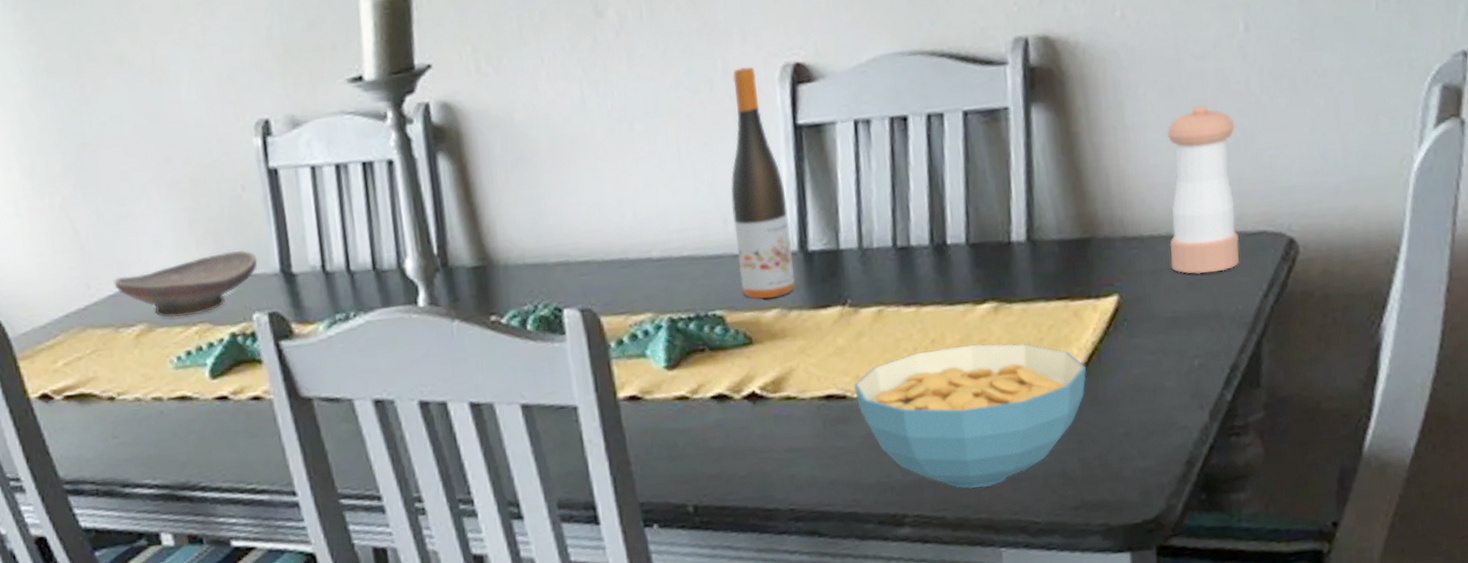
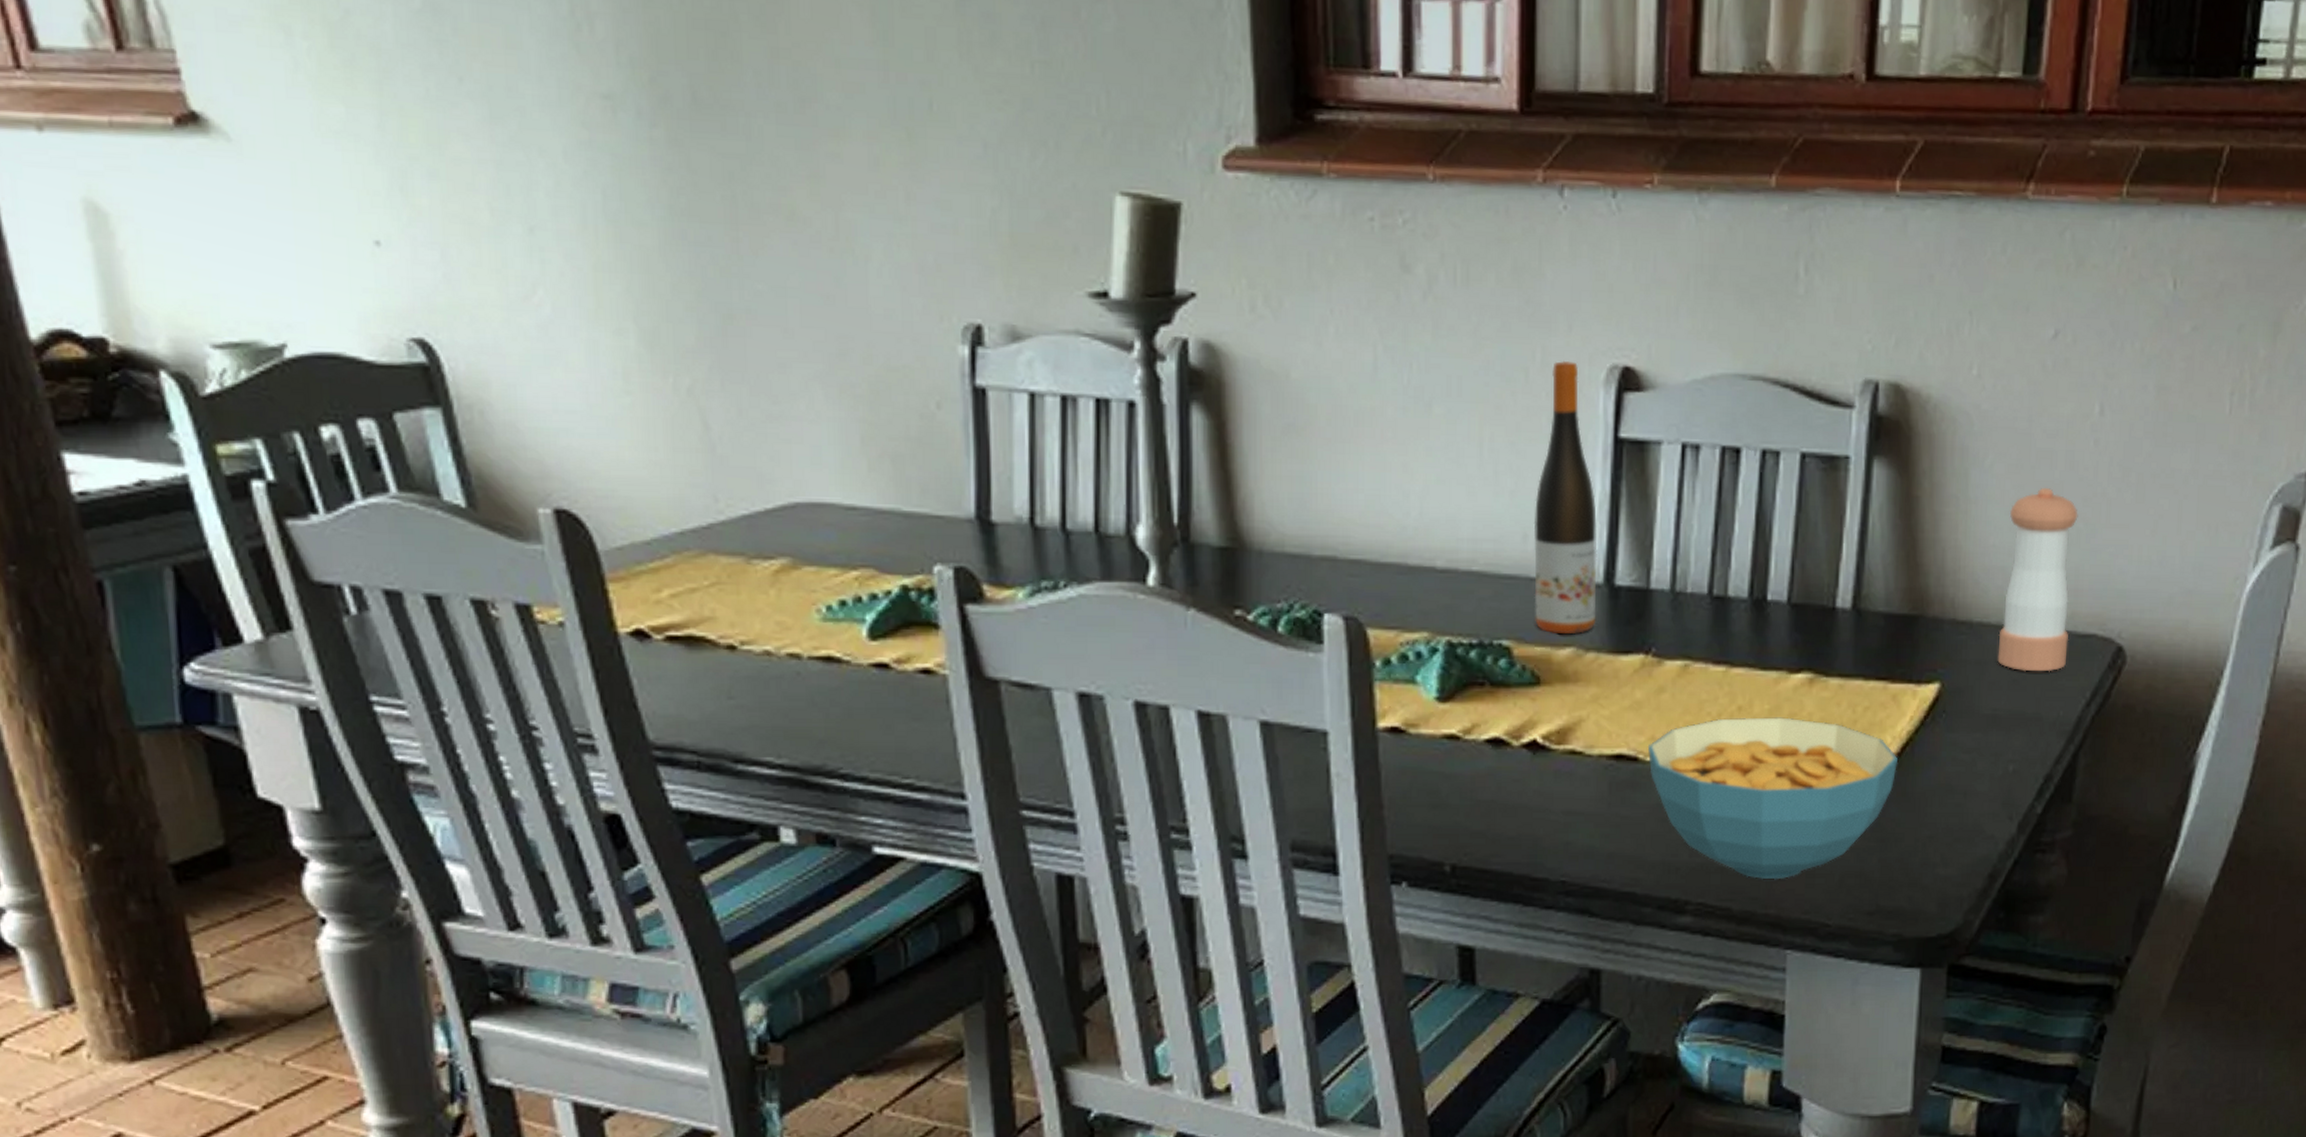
decorative bowl: present [114,249,258,318] -> none [751,482,947,557]

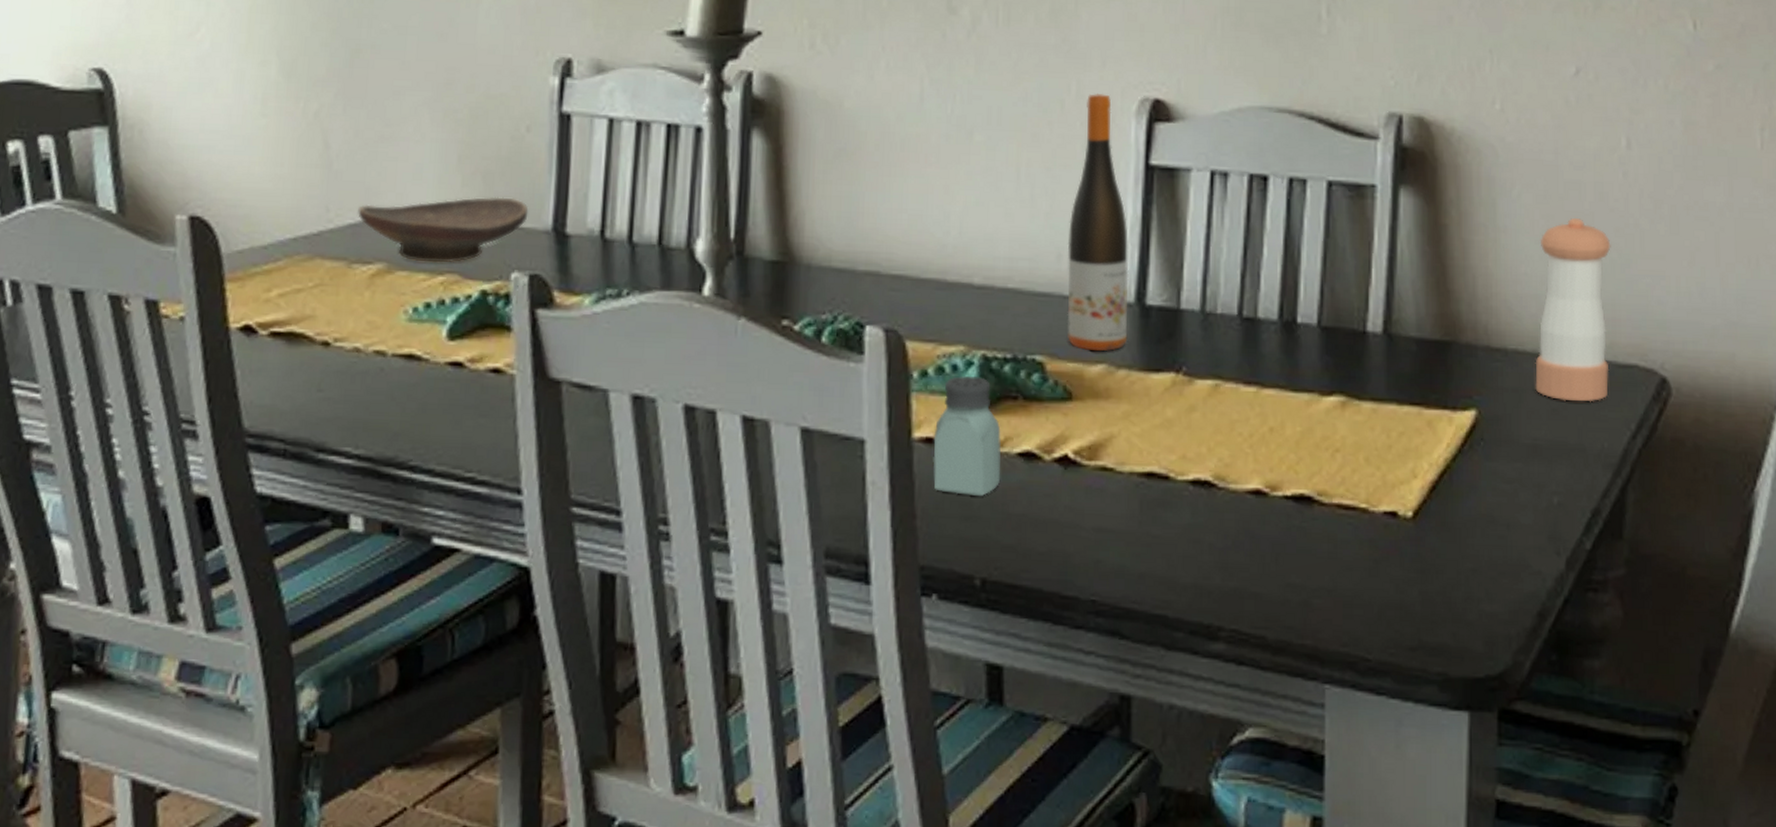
decorative bowl: none [751,482,947,557] -> present [358,197,529,263]
saltshaker: none [1399,662,1469,785] -> present [933,375,1002,497]
cereal bowl: present [1647,717,1899,880] -> none [1178,439,1437,609]

